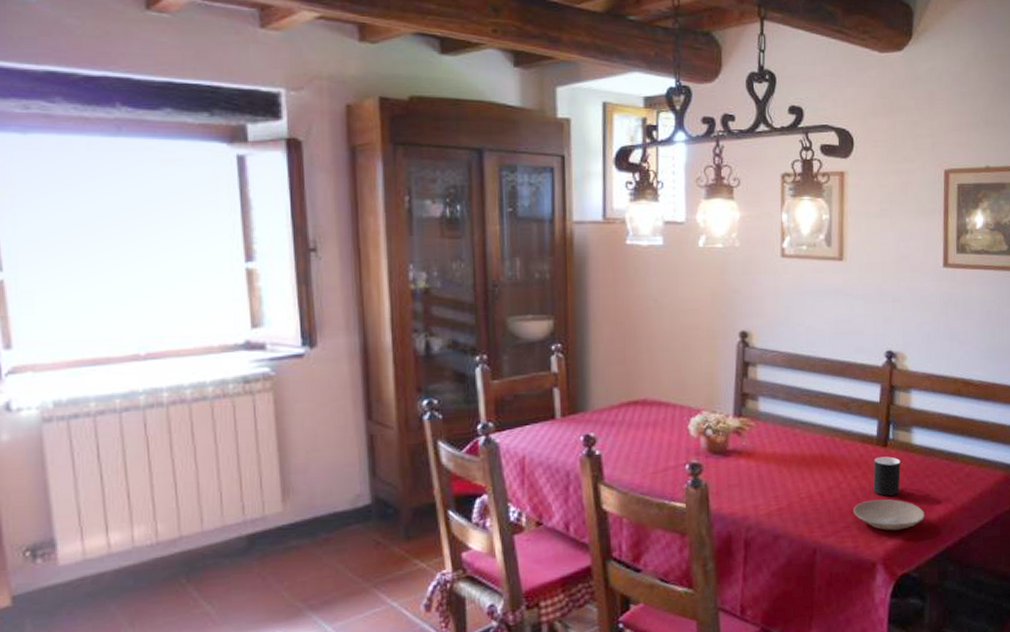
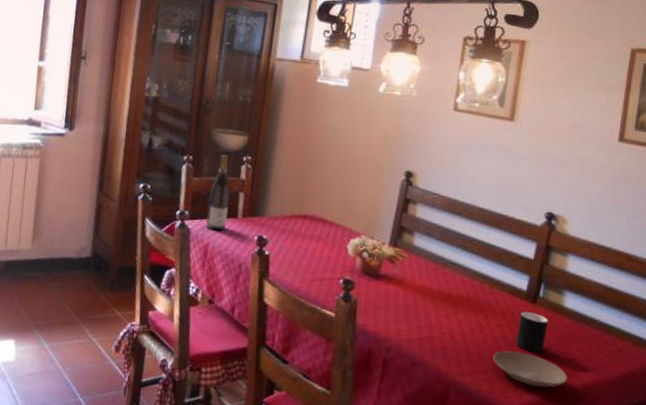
wine bottle: none [516,347,543,440] -> present [206,155,230,231]

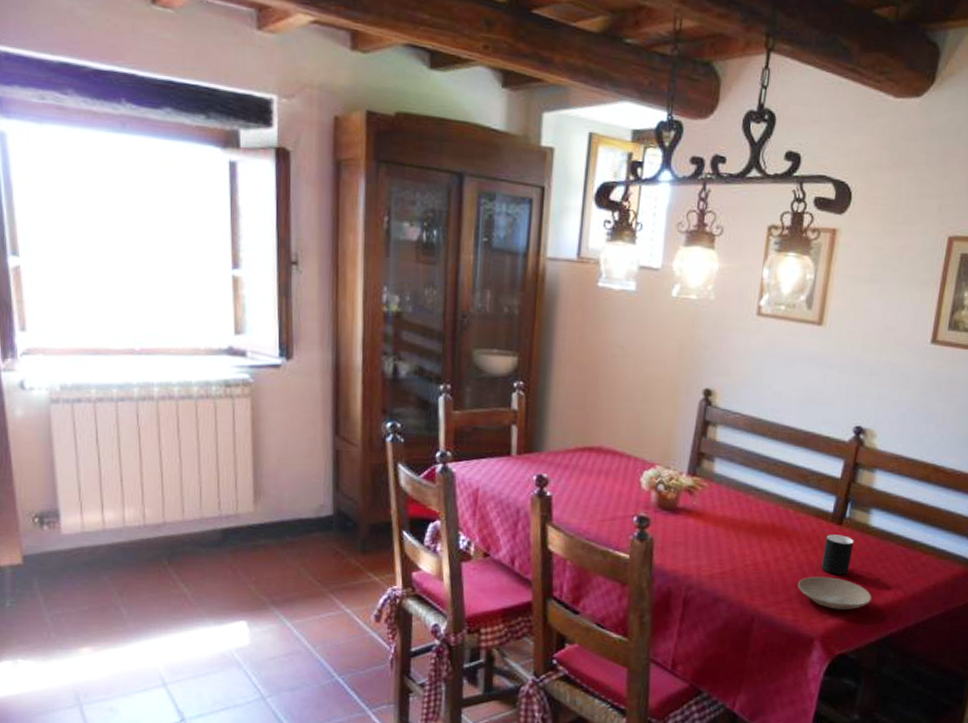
wine bottle: present [206,155,230,231] -> none [474,381,501,473]

